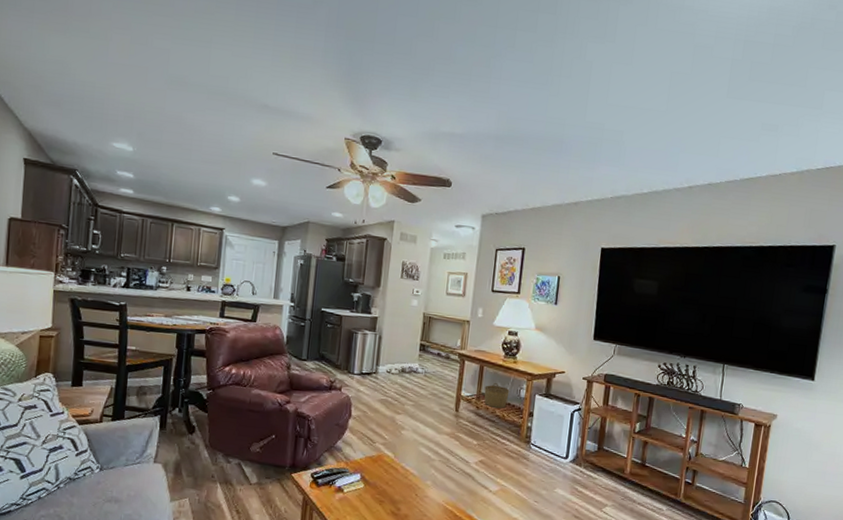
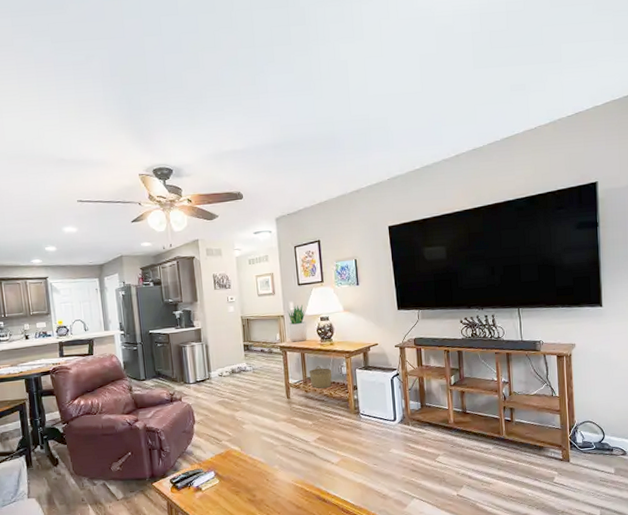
planter: none [471,313,494,353] -> present [287,305,307,342]

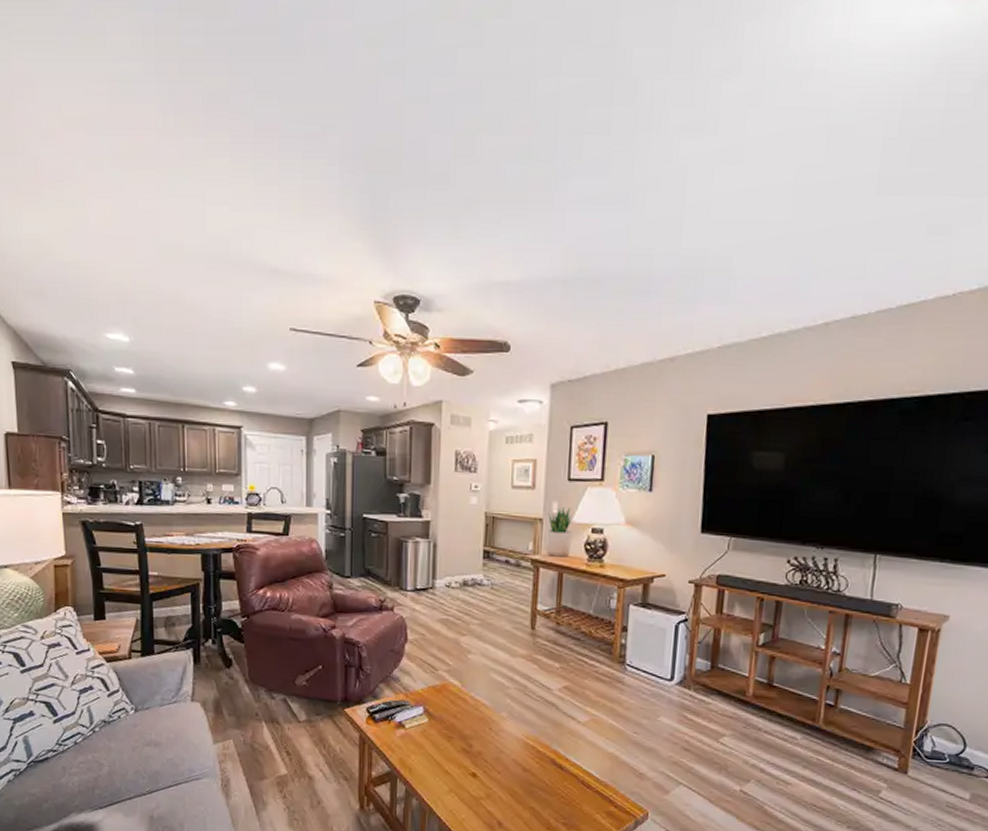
basket: present [309,366,332,389] -> none [565,593,597,624]

